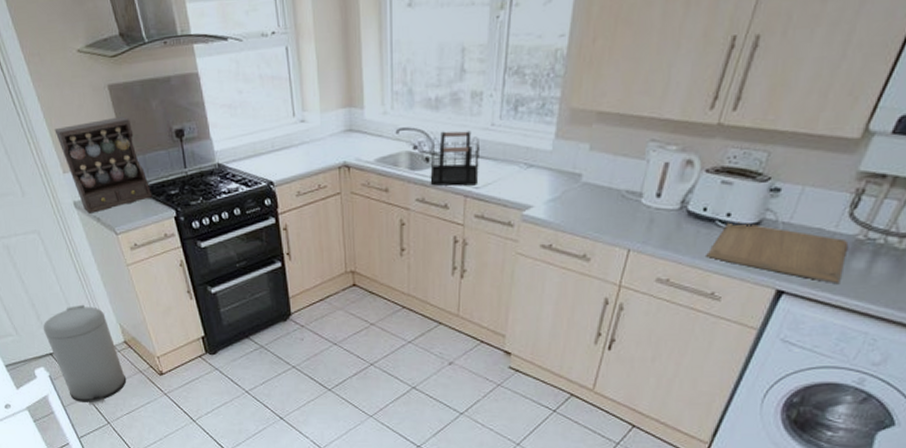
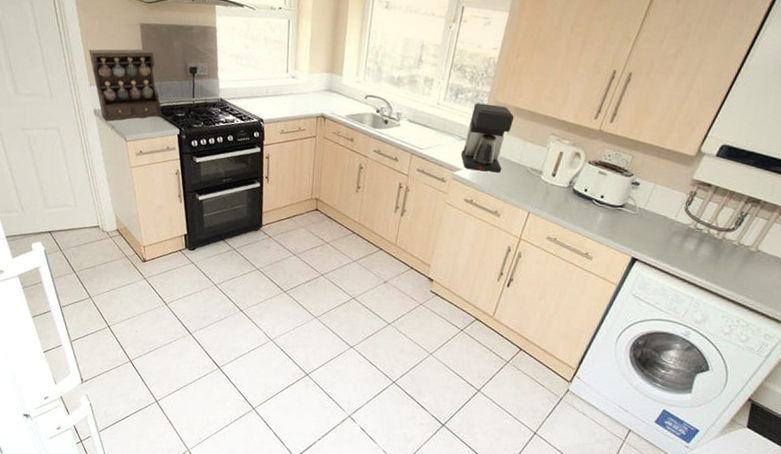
pedal bin: present [43,304,126,405] -> none [46,193,113,280]
dish rack: present [430,131,481,186] -> none [386,102,427,147]
coffee maker: none [529,113,598,205] -> present [460,103,515,173]
chopping board: present [706,220,849,285] -> none [584,201,684,259]

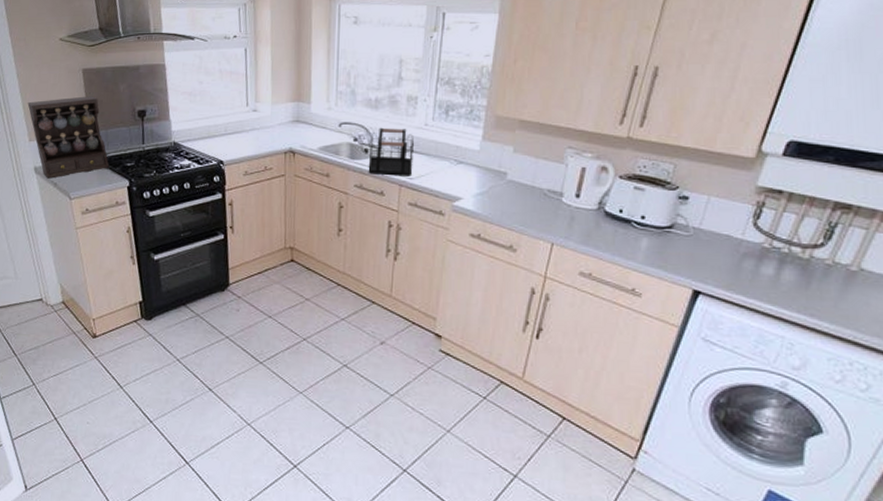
dish rack: none [386,102,427,147] -> present [368,127,415,176]
coffee maker: present [460,103,515,173] -> none [459,119,520,199]

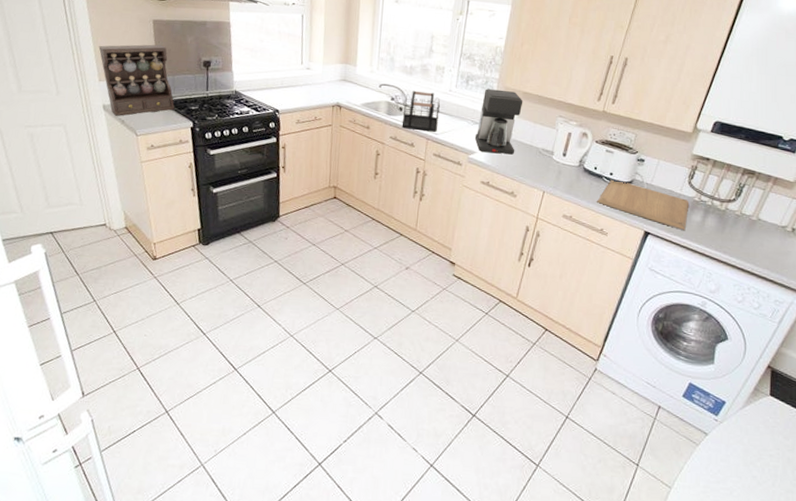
coffee maker: none [459,119,520,199] -> present [474,89,523,155]
chopping board: none [625,223,756,289] -> present [597,178,690,231]

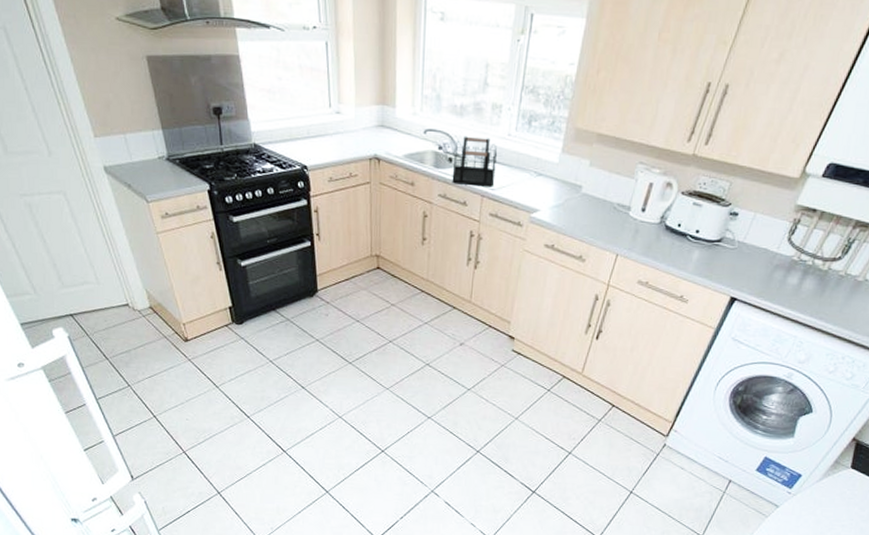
spice rack: present [99,44,175,116] -> none [87,88,187,179]
coffee maker: present [474,89,523,155] -> none [538,131,597,212]
chopping board: present [597,178,690,231] -> none [678,236,787,296]

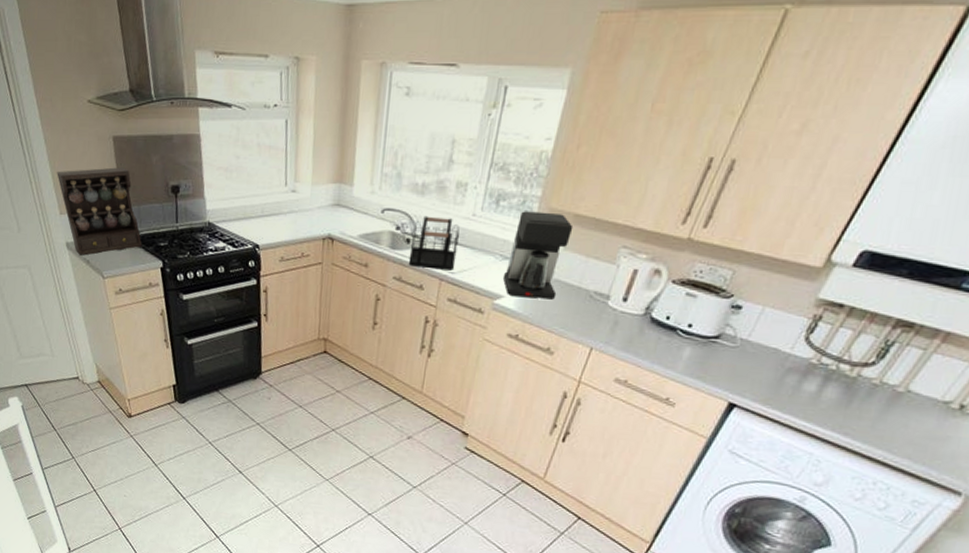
spice rack: none [87,88,187,179] -> present [57,167,142,256]
coffee maker: none [538,131,597,212] -> present [502,211,574,300]

